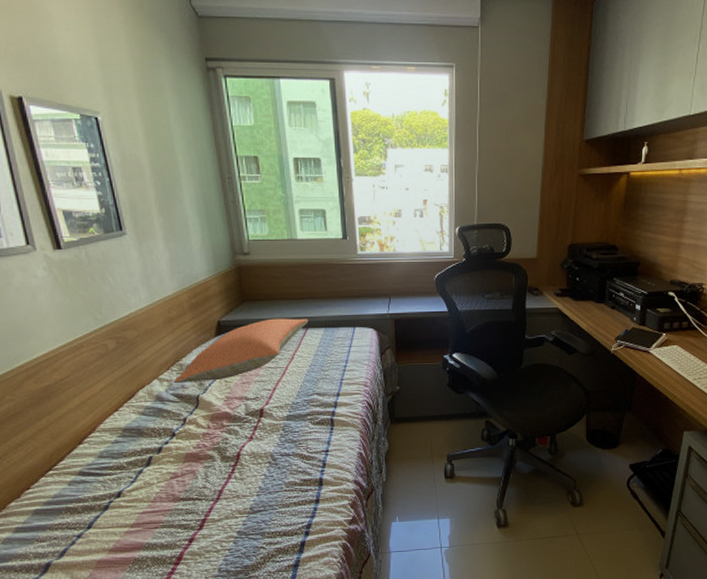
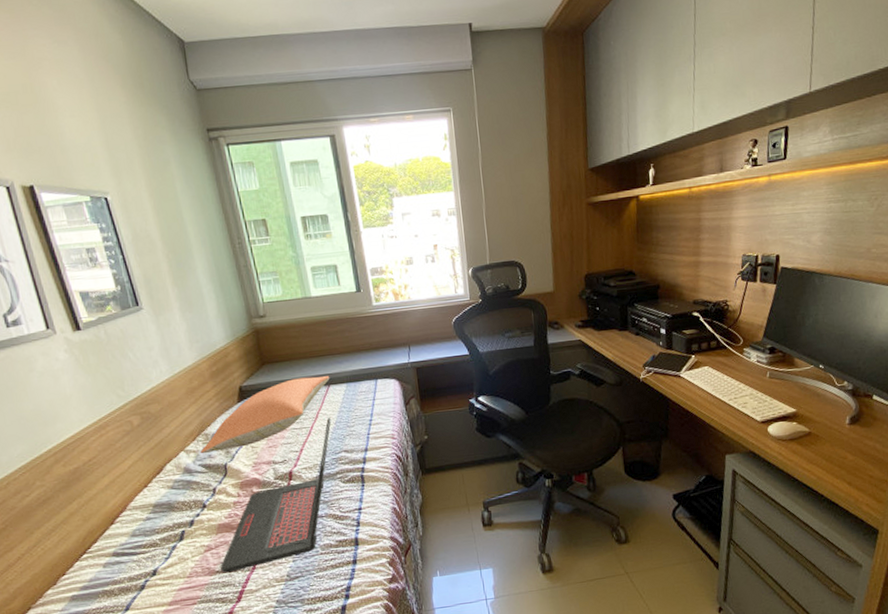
laptop: none [185,359,306,501] -> present [221,417,331,573]

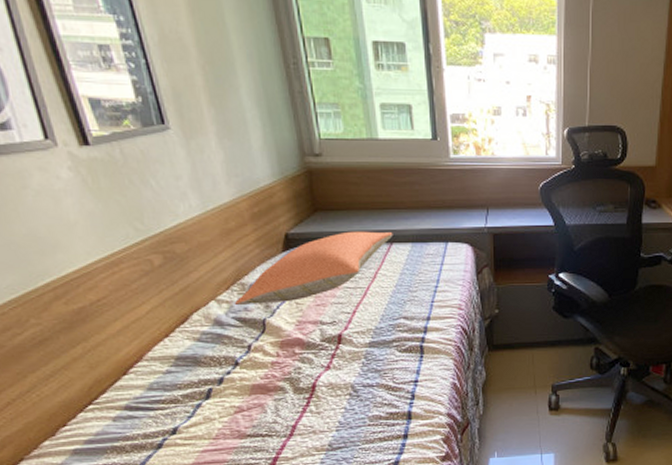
laptop: present [221,417,331,573] -> none [253,278,391,438]

